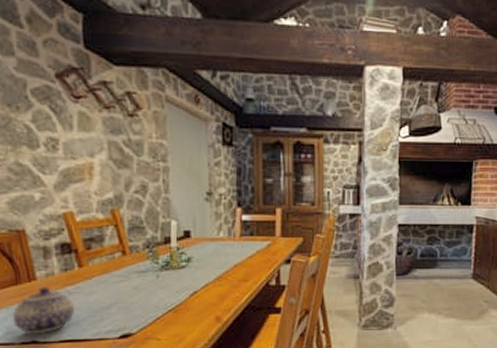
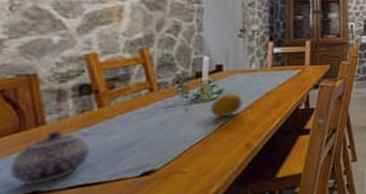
fruit: none [179,263,211,287] -> present [210,93,242,118]

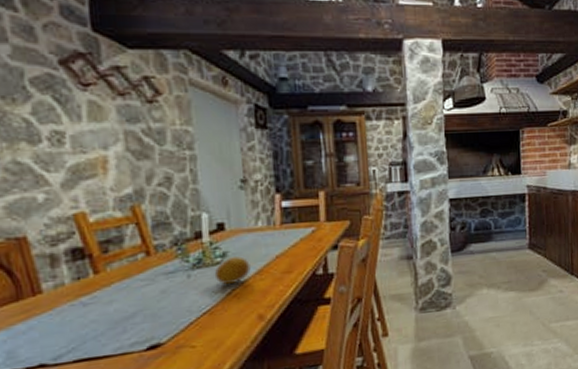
teapot: present [9,130,91,185] -> none [13,299,92,358]

